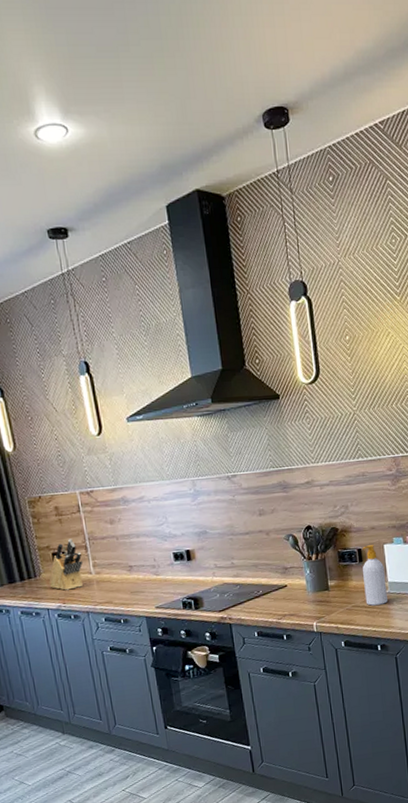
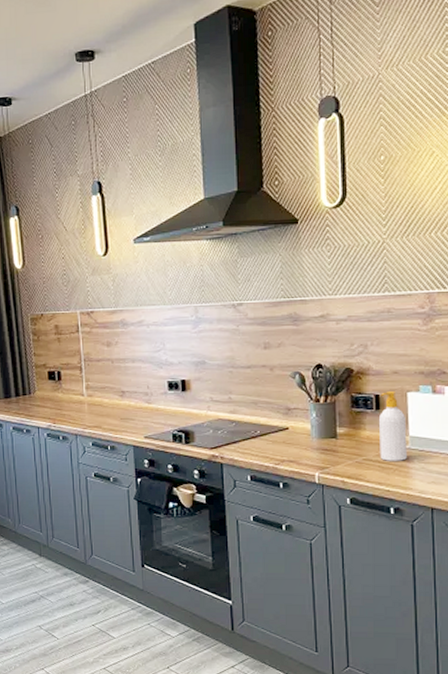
knife block: present [49,538,84,591] -> none [42,358,77,410]

